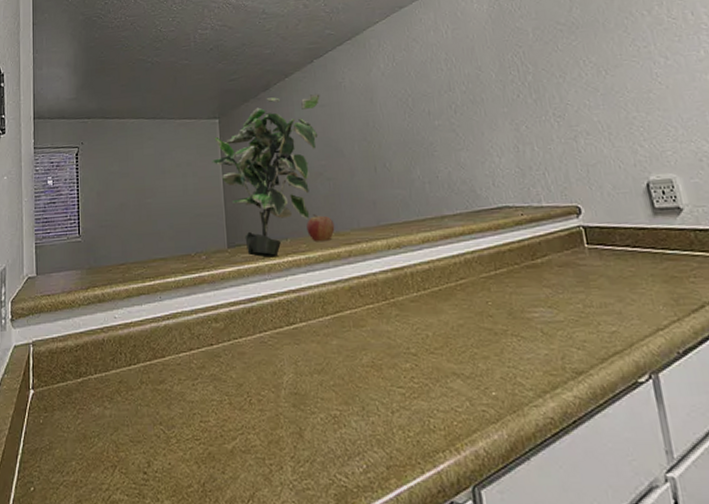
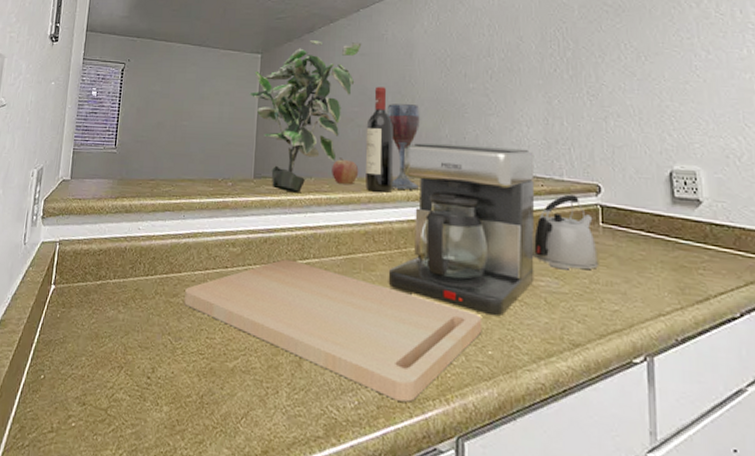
cutting board: none [172,327,483,458] -> present [184,259,483,402]
wine bottle: none [336,135,372,245] -> present [365,86,394,193]
cup: none [354,149,398,239] -> present [386,104,420,190]
coffee maker: none [378,180,528,356] -> present [388,143,535,317]
kettle: none [519,219,591,298] -> present [532,194,600,270]

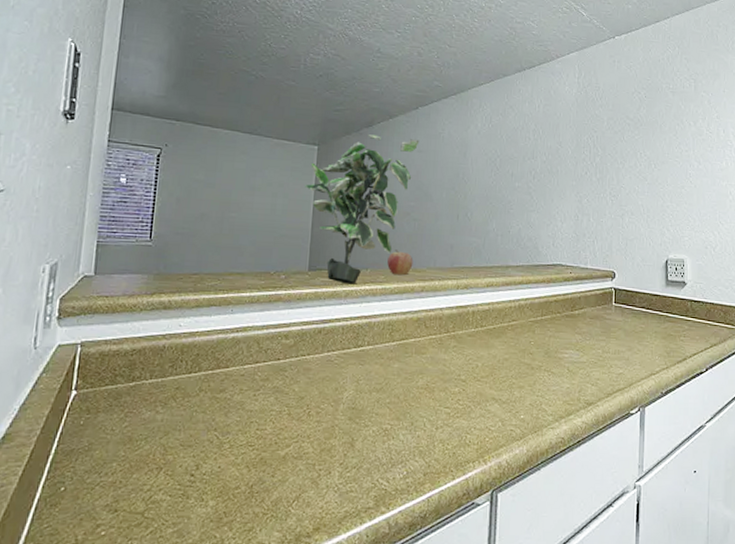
cutting board: present [184,259,483,402] -> none [232,348,517,467]
wine bottle: present [365,86,394,193] -> none [419,182,447,282]
cup: present [386,104,420,190] -> none [441,199,471,279]
coffee maker: present [388,143,535,317] -> none [437,236,566,386]
kettle: present [532,194,600,270] -> none [560,280,611,343]

